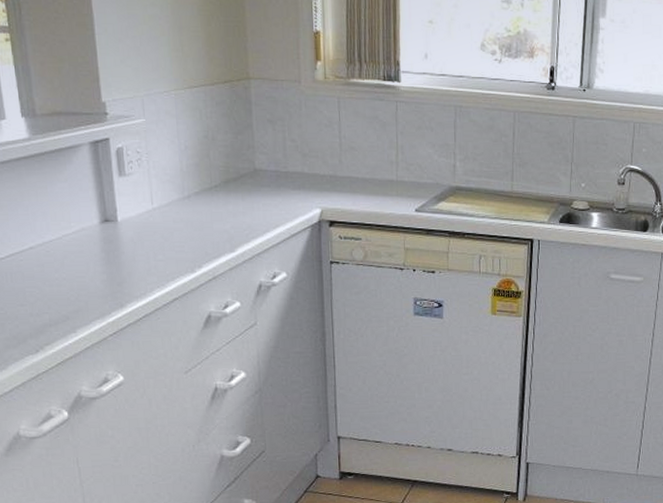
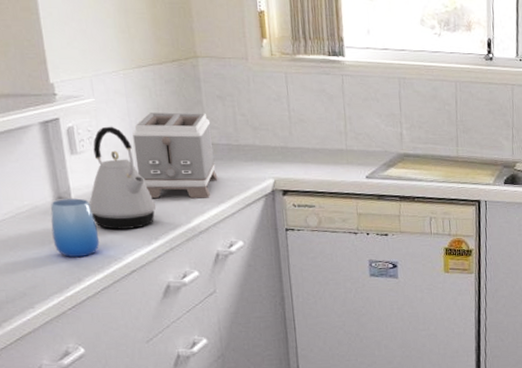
cup: none [96,222,144,282] -> present [50,198,100,257]
kettle: none [134,148,201,255] -> present [88,126,157,230]
toaster: none [181,135,264,226] -> present [132,112,218,199]

